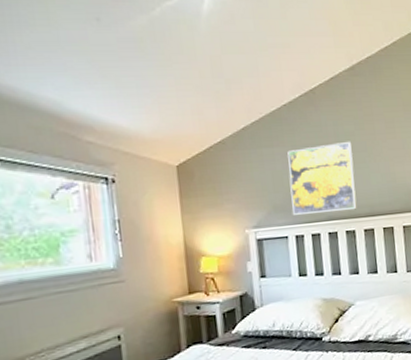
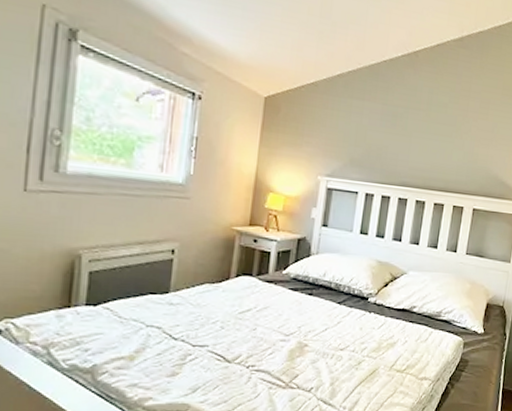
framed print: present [287,141,357,215] -> none [367,107,442,181]

